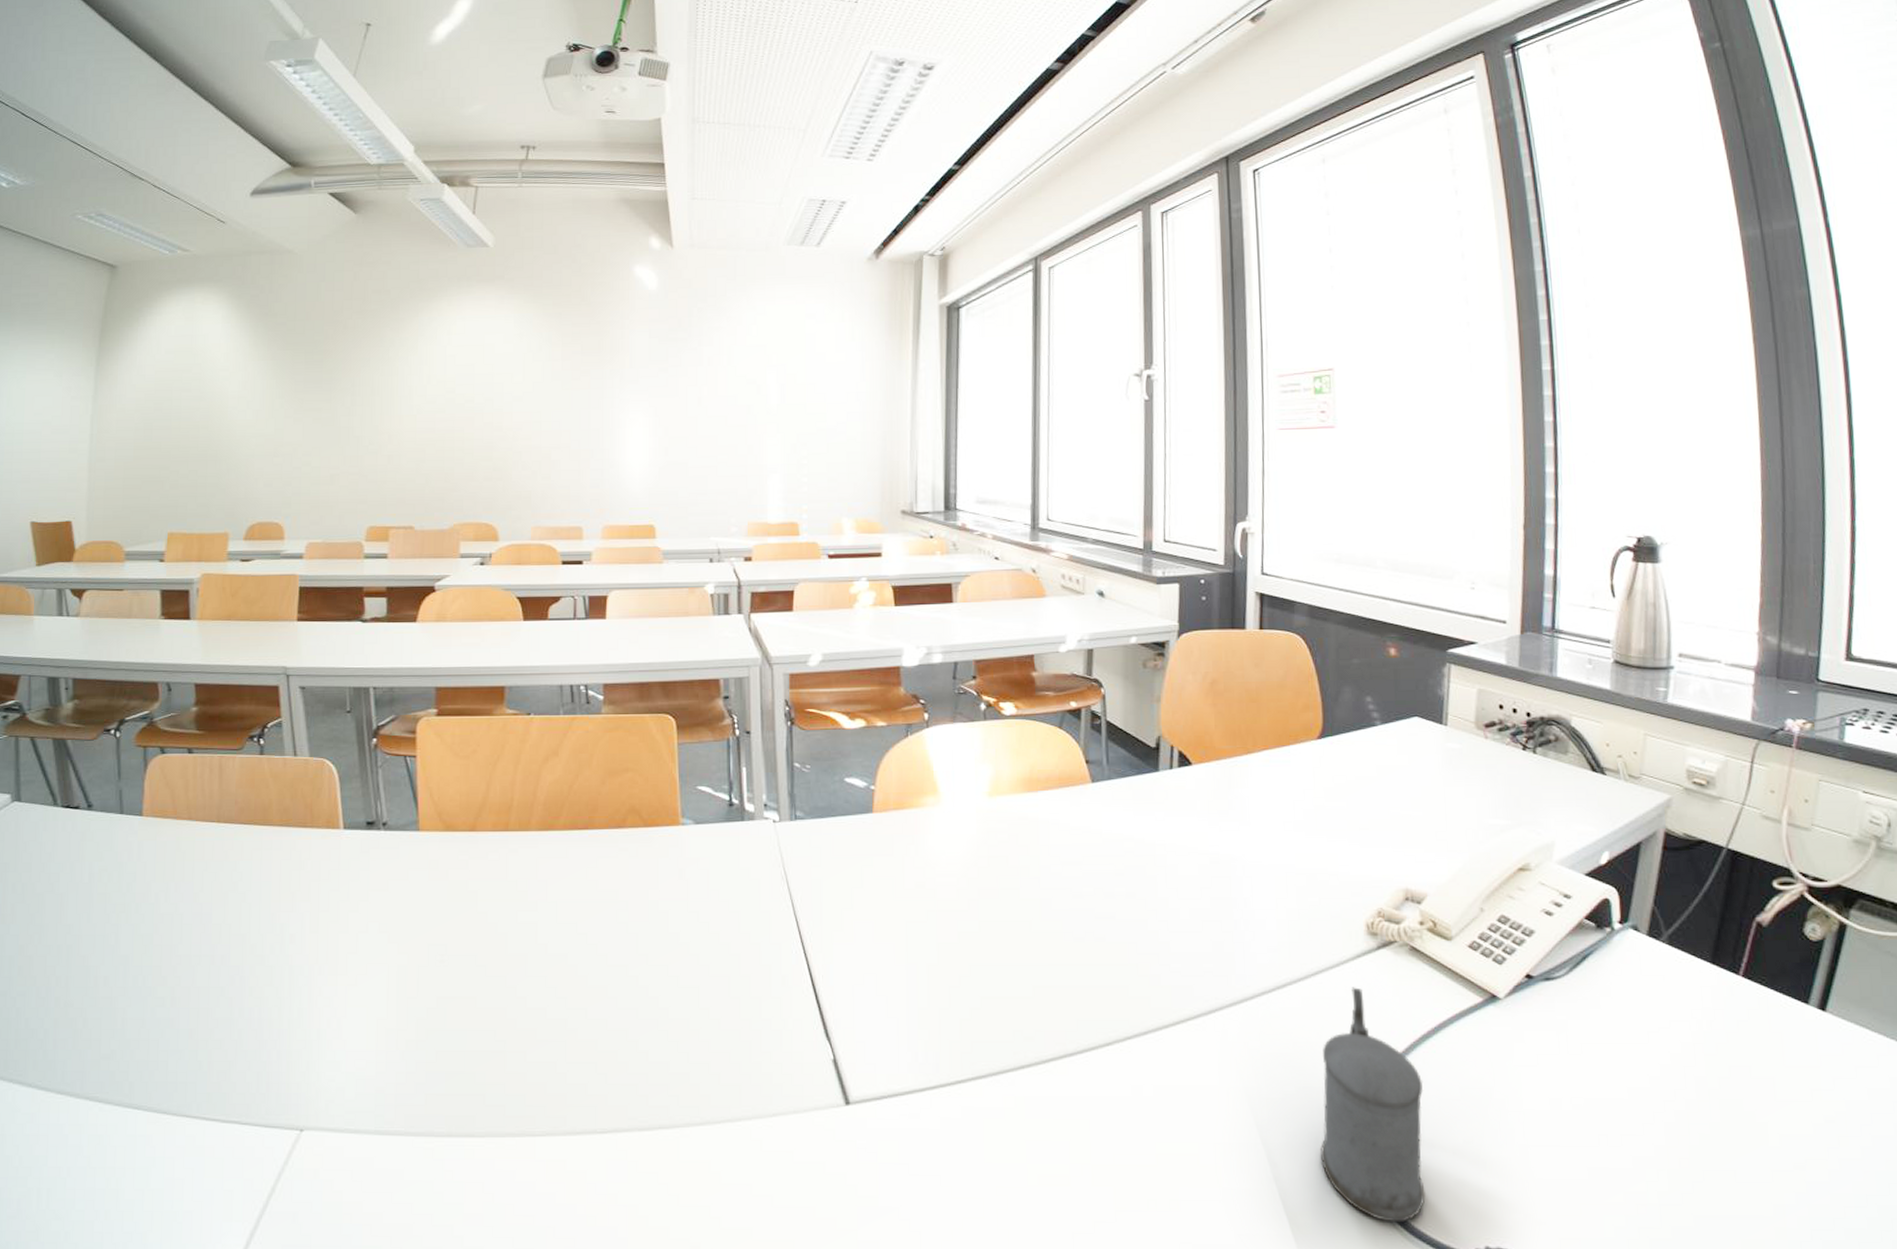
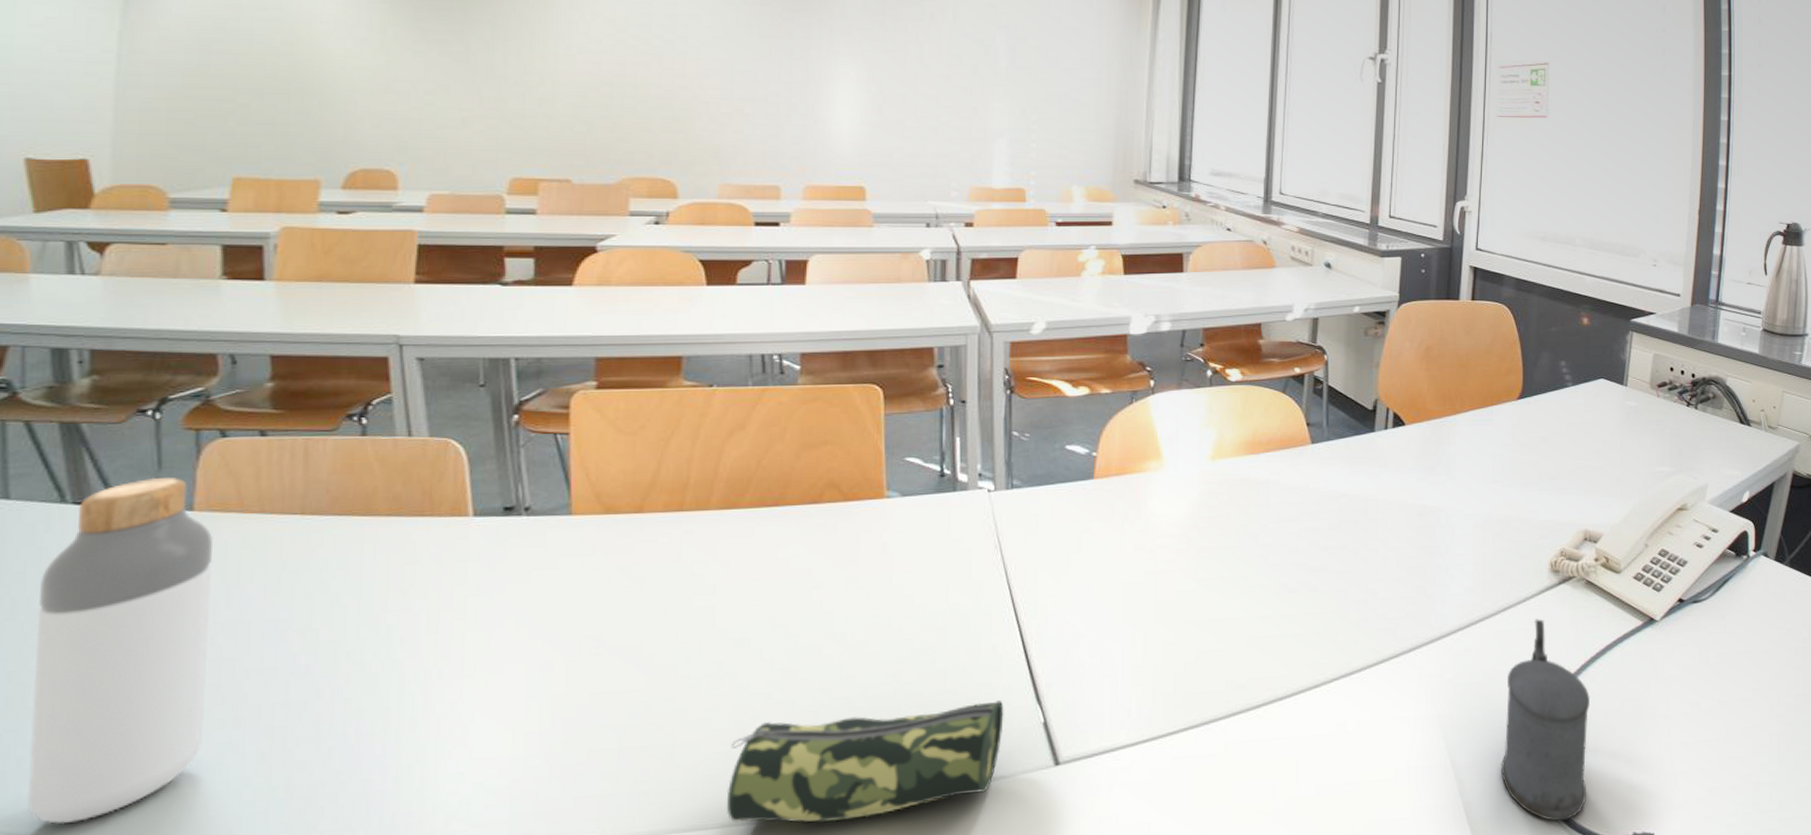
bottle: none [32,786,156,1077] -> present [27,477,213,824]
pencil case: none [550,1033,795,1141] -> present [726,701,1004,823]

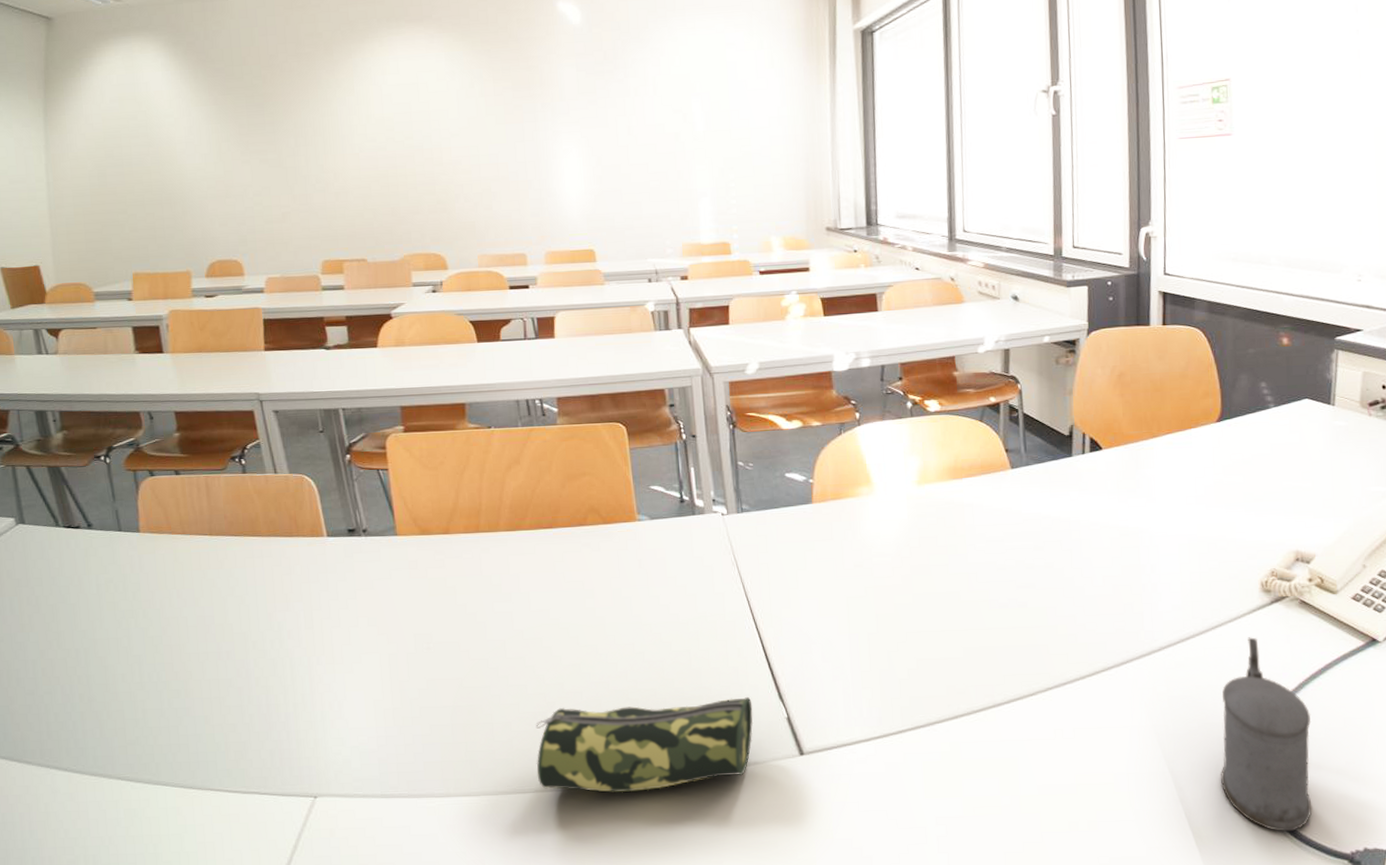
bottle: present [27,477,213,824] -> none [51,507,168,762]

